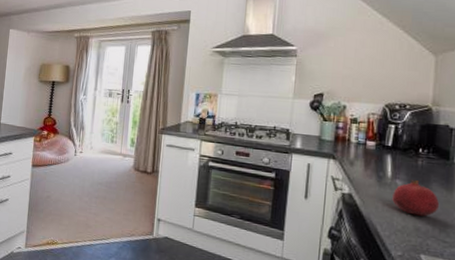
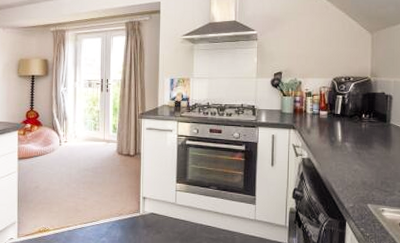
fruit: present [392,179,439,216] -> none [343,141,380,172]

